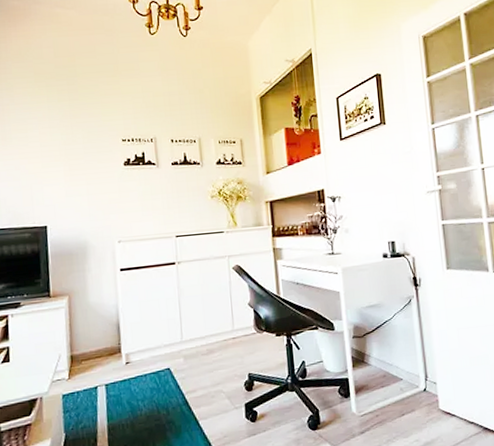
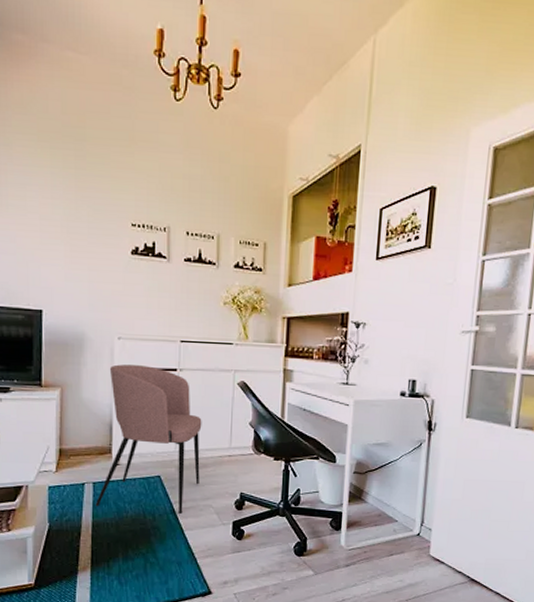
armchair: none [109,263,208,408] -> present [95,364,202,515]

